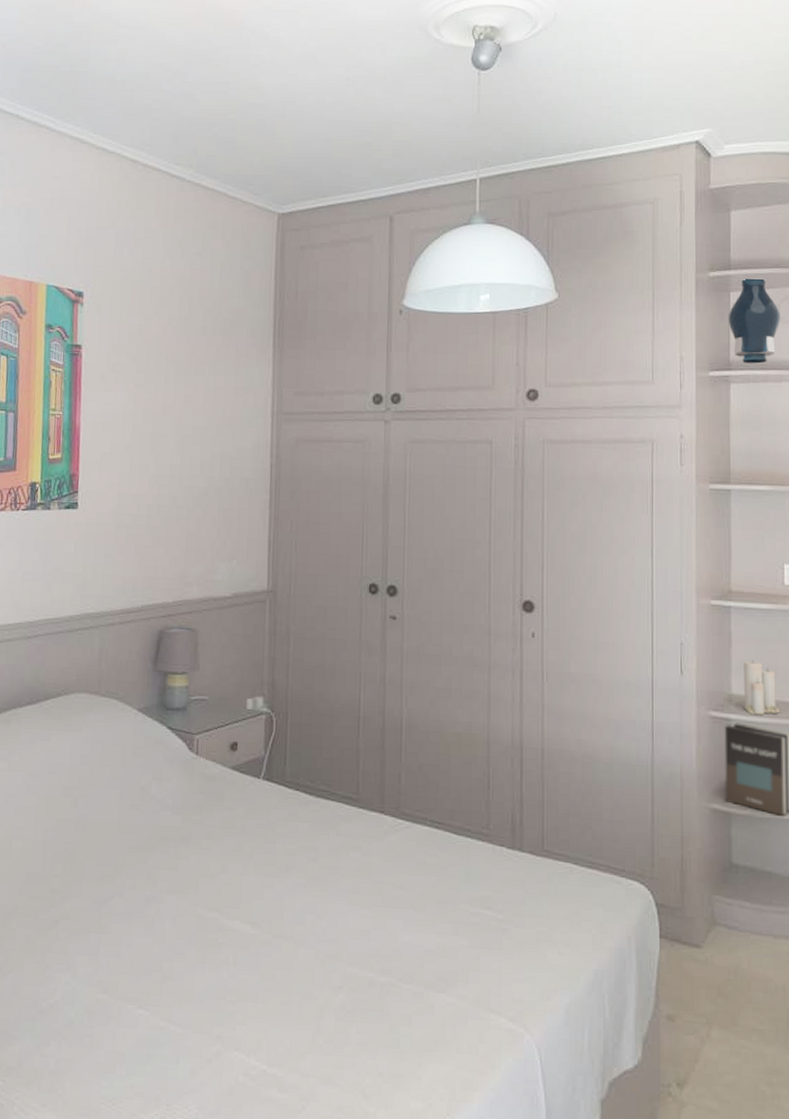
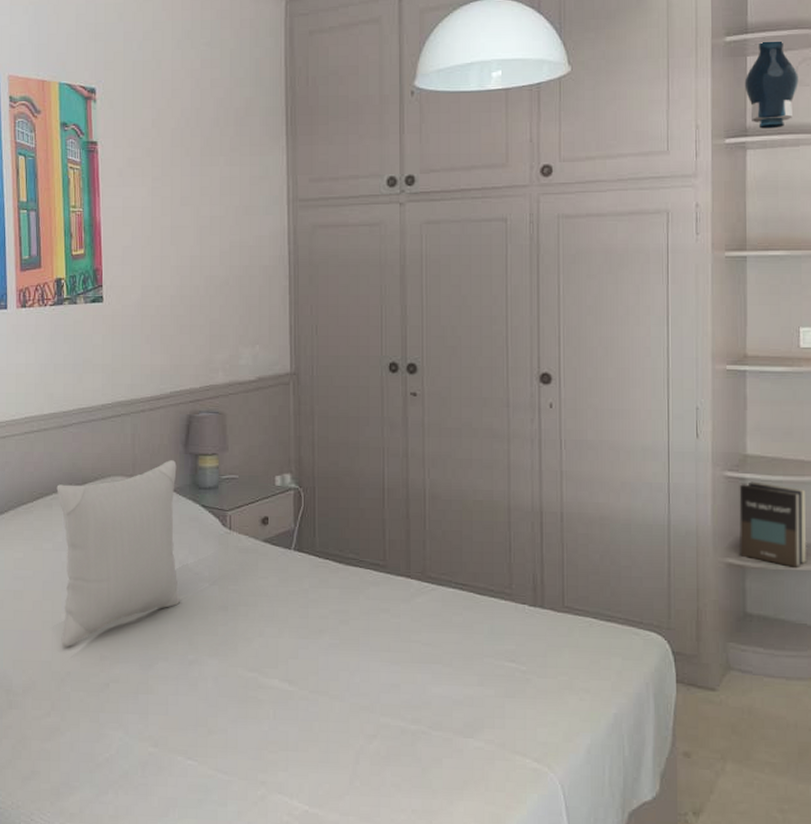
pillow: none [10,678,145,877] -> present [56,460,180,646]
candle: present [744,660,781,715] -> none [759,421,795,474]

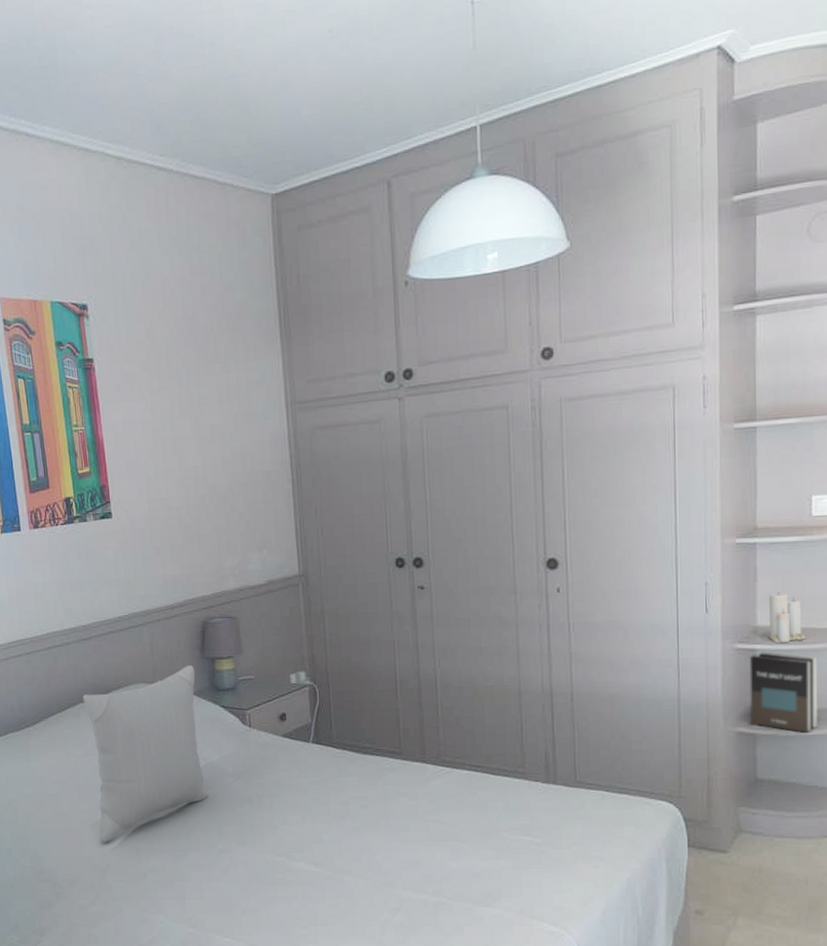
vase: present [744,39,799,129] -> none [754,193,812,292]
candle: none [759,421,795,474] -> present [769,592,806,643]

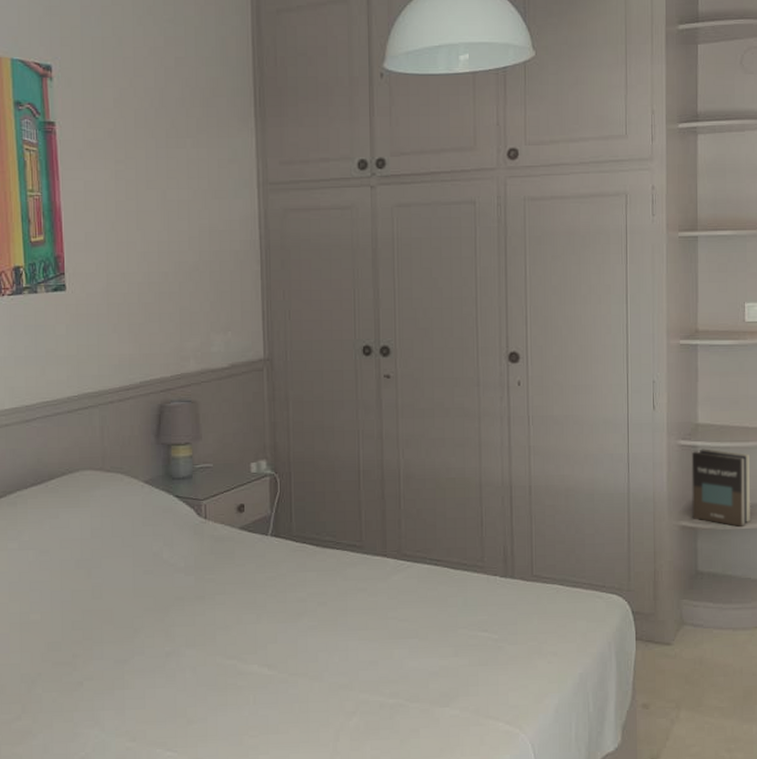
pillow: present [82,665,207,842] -> none [21,451,155,647]
candle: present [769,592,806,643] -> none [709,391,741,441]

